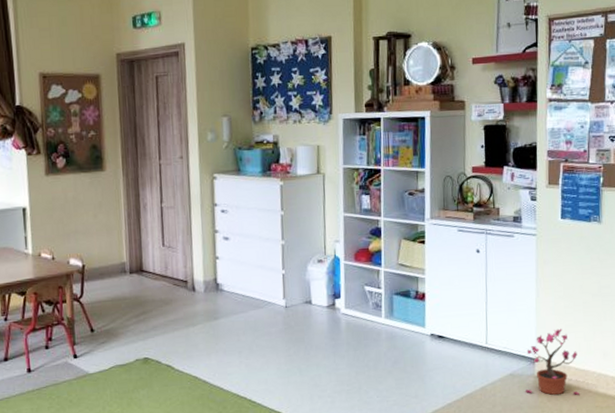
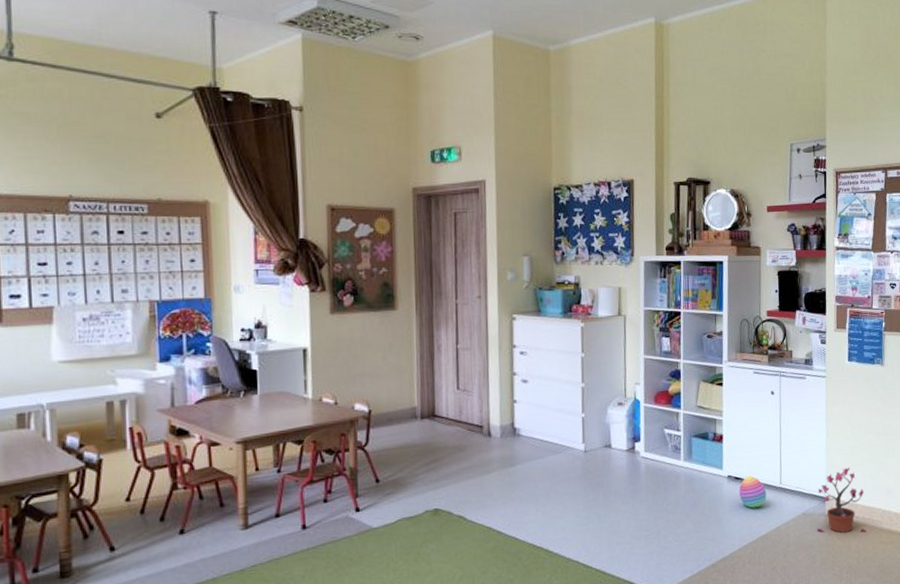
stacking toy: none [442,334,472,367] -> present [738,476,767,508]

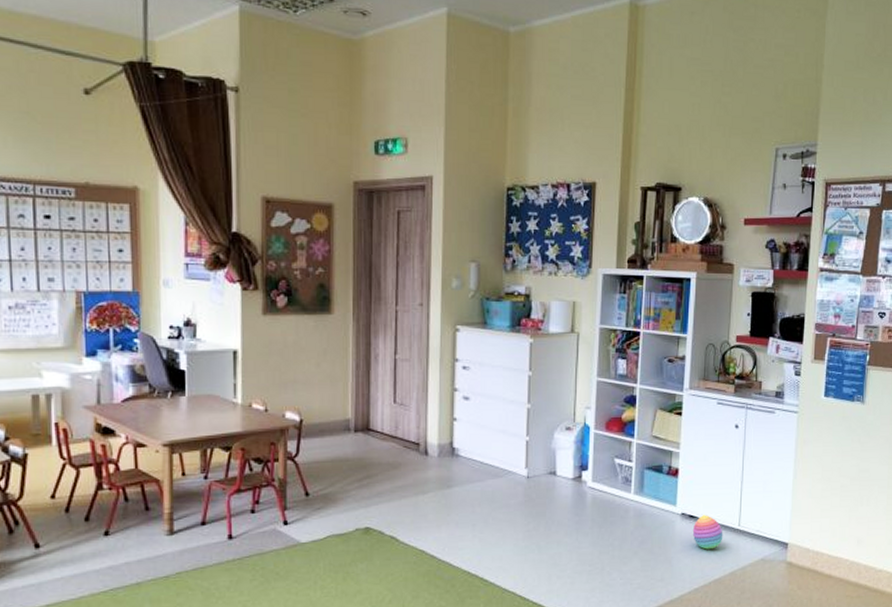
potted plant: present [817,467,867,533] -> none [776,512,831,583]

